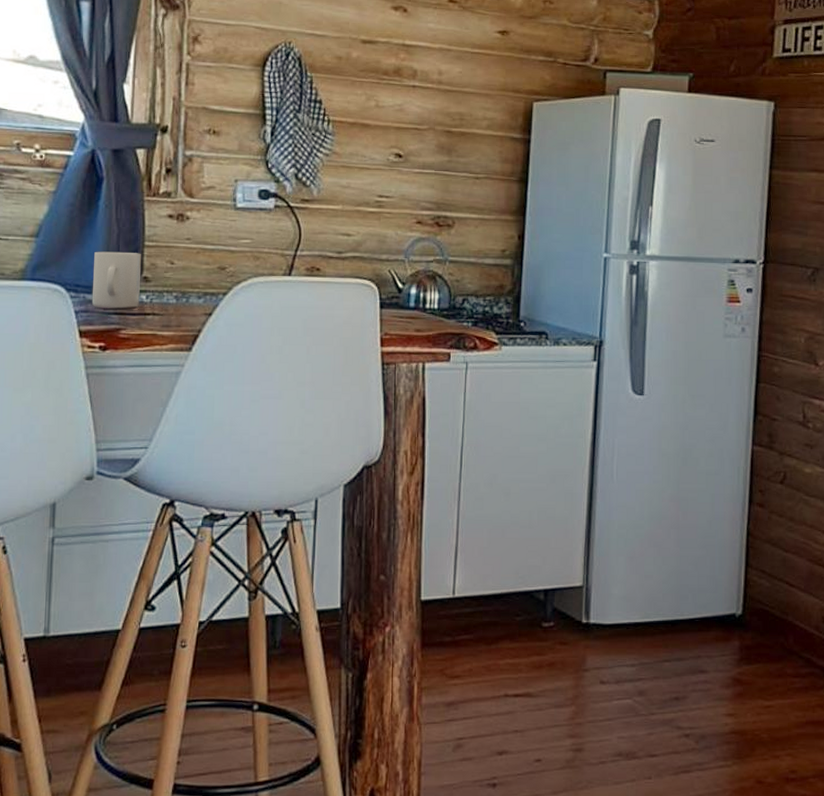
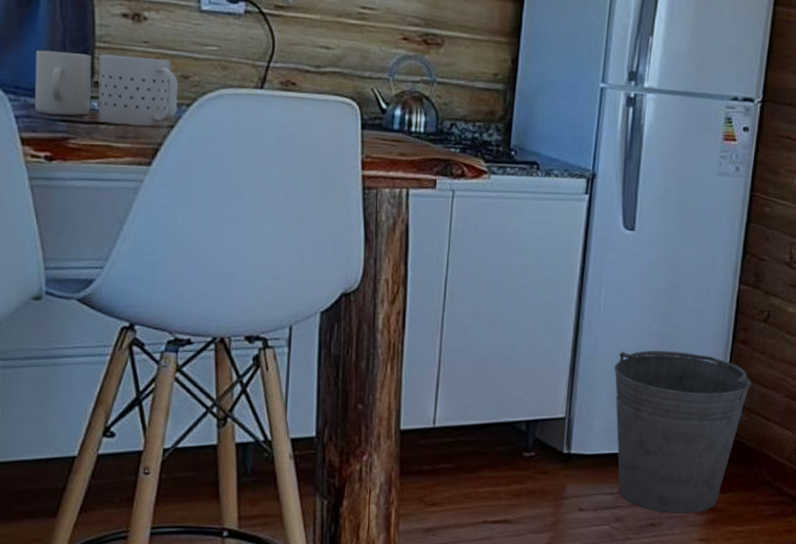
mug: none [146,252,216,316] -> present [98,54,178,128]
bucket: none [630,516,771,687] -> present [614,350,751,514]

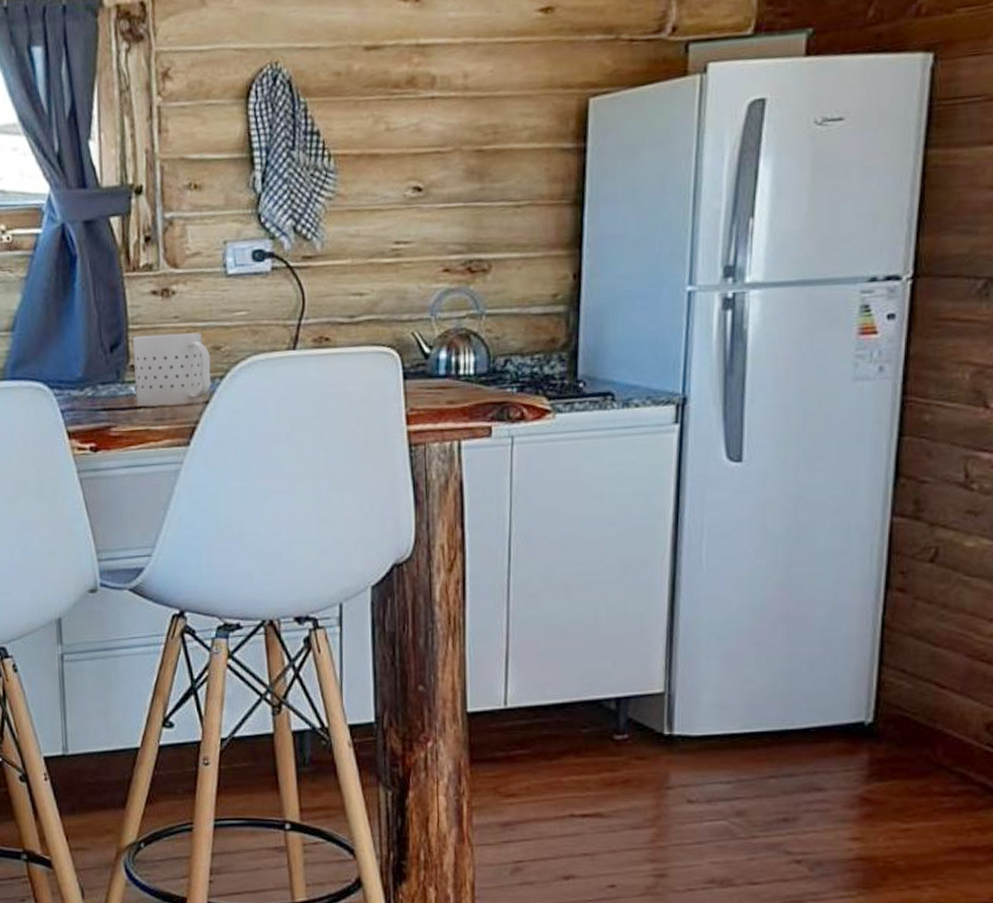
cup: present [34,50,91,118] -> none [75,338,129,406]
bucket: present [614,350,751,514] -> none [724,606,915,807]

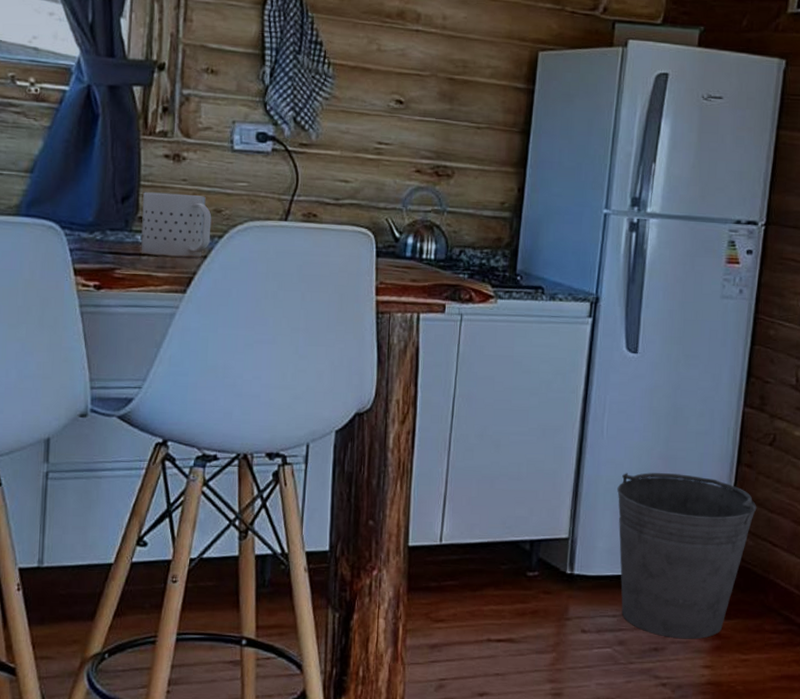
bucket: none [724,606,915,807] -> present [617,472,757,639]

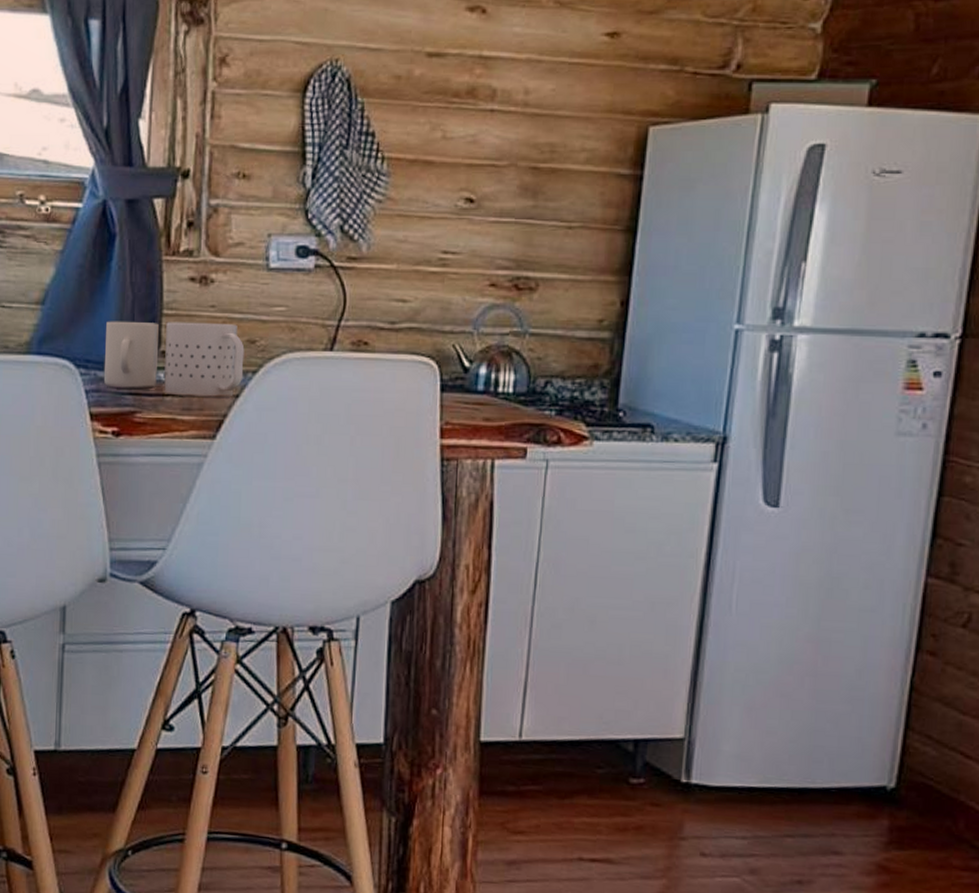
cup: none [86,189,137,250] -> present [103,321,159,390]
bucket: present [617,472,757,639] -> none [749,659,943,872]

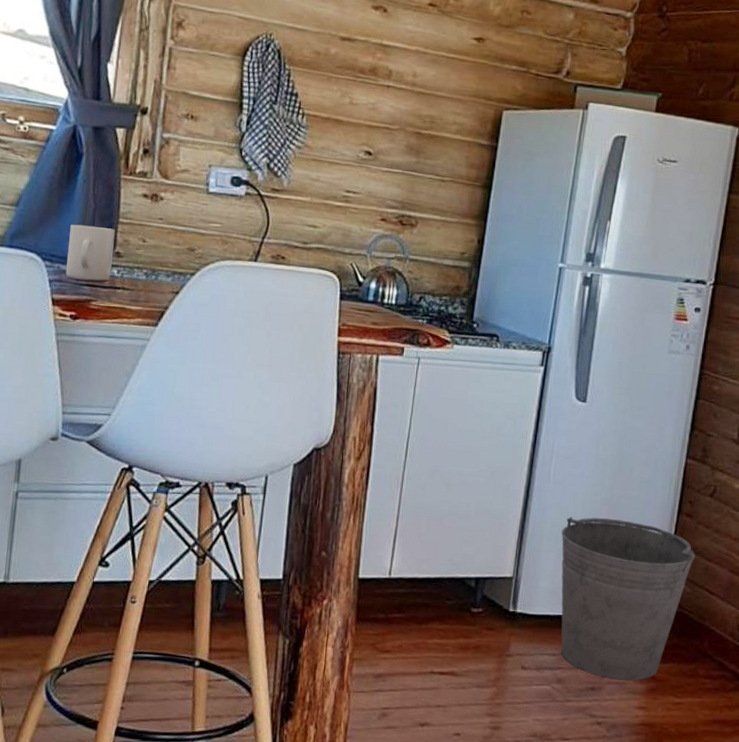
mug: present [164,322,245,398] -> none [116,228,186,294]
bucket: none [749,659,943,872] -> present [561,517,696,681]

